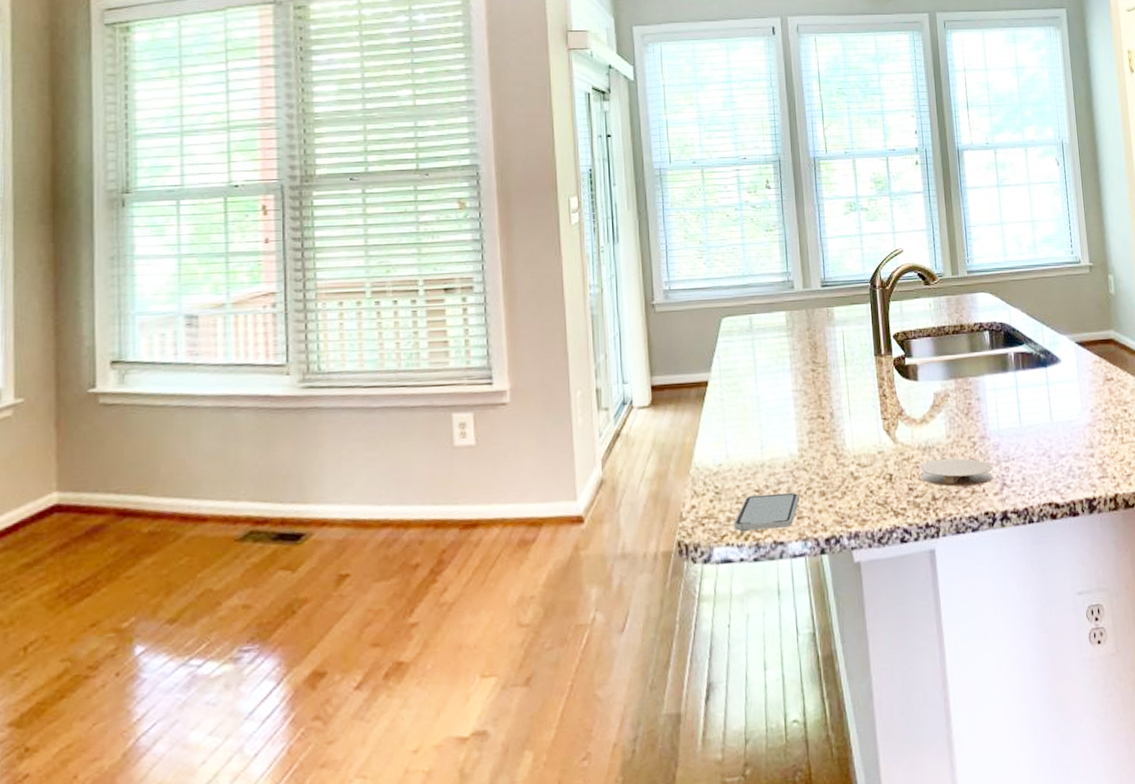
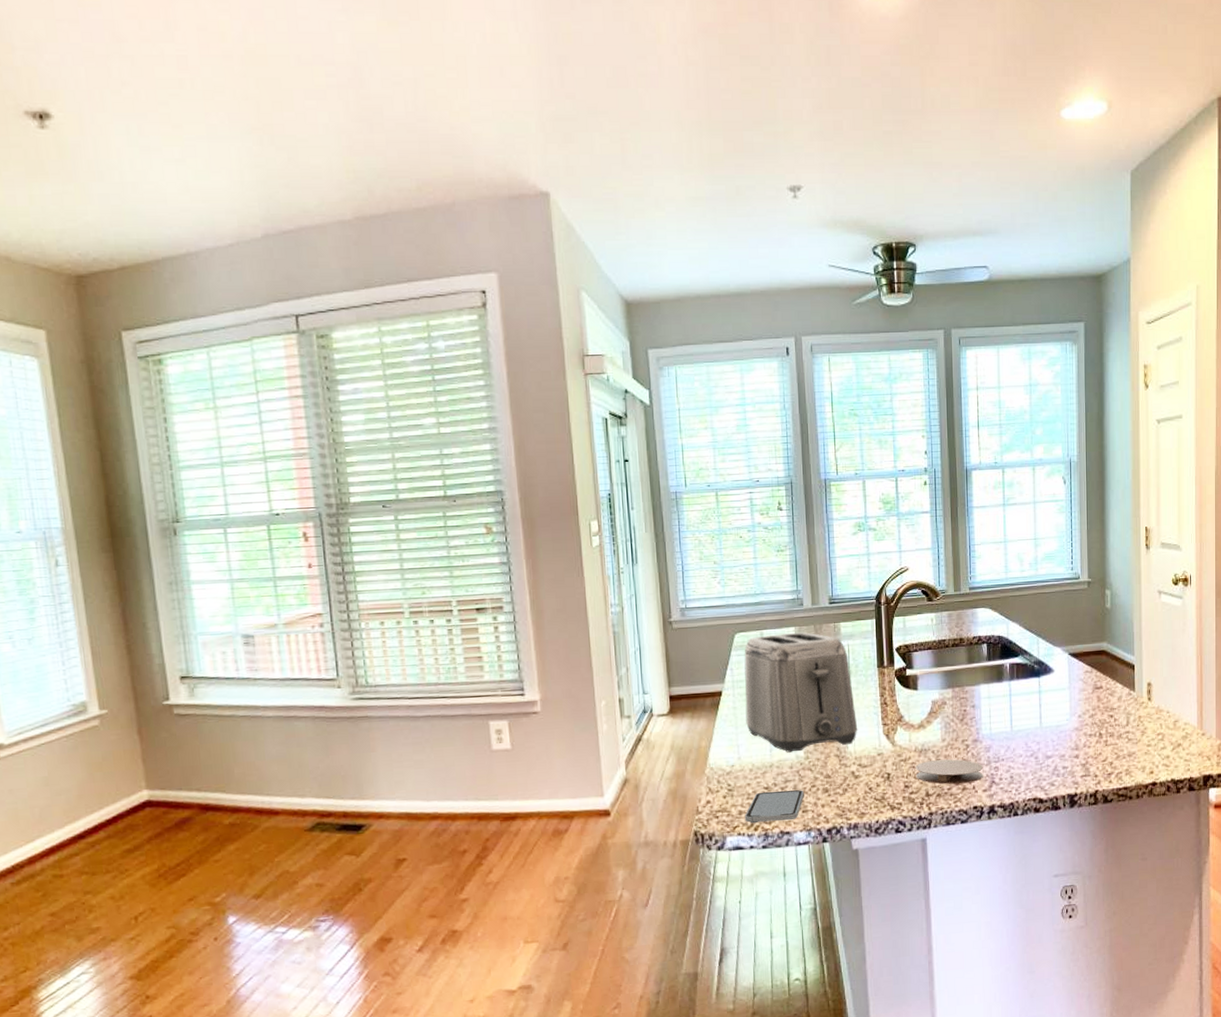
toaster: none [732,317,856,450] -> present [744,632,858,753]

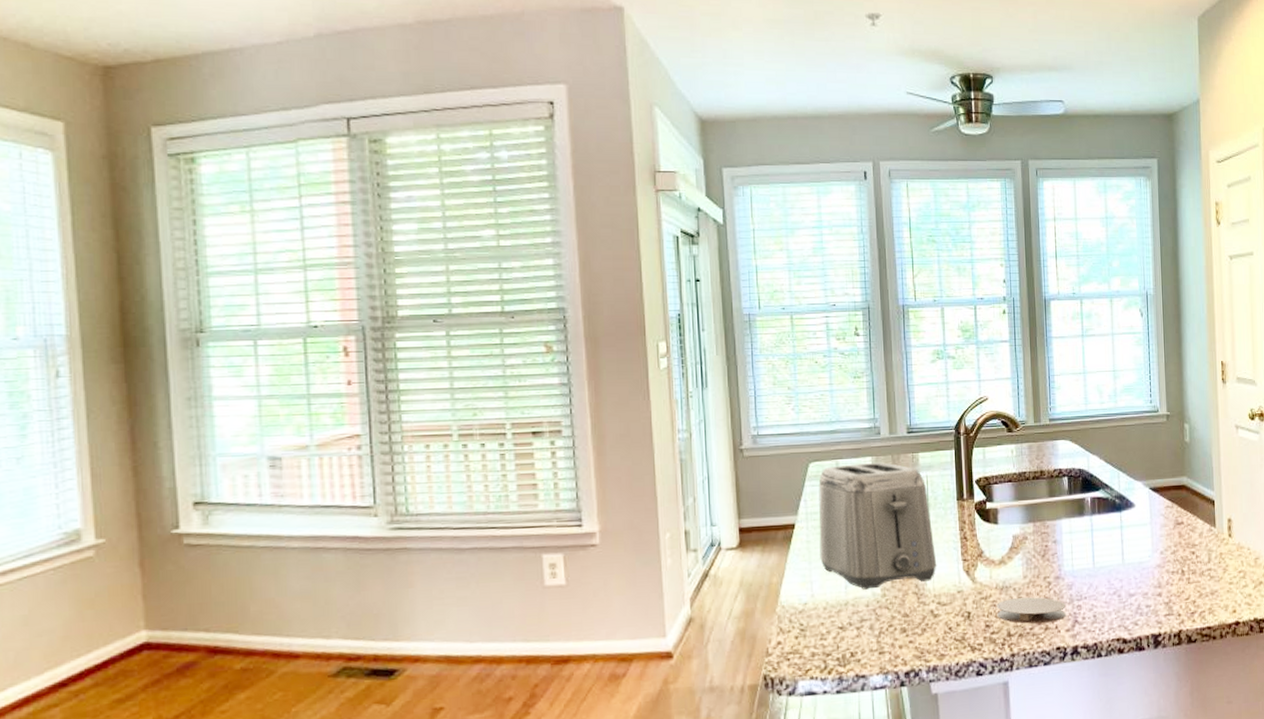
smartphone: present [744,790,804,824] -> none [818,629,881,667]

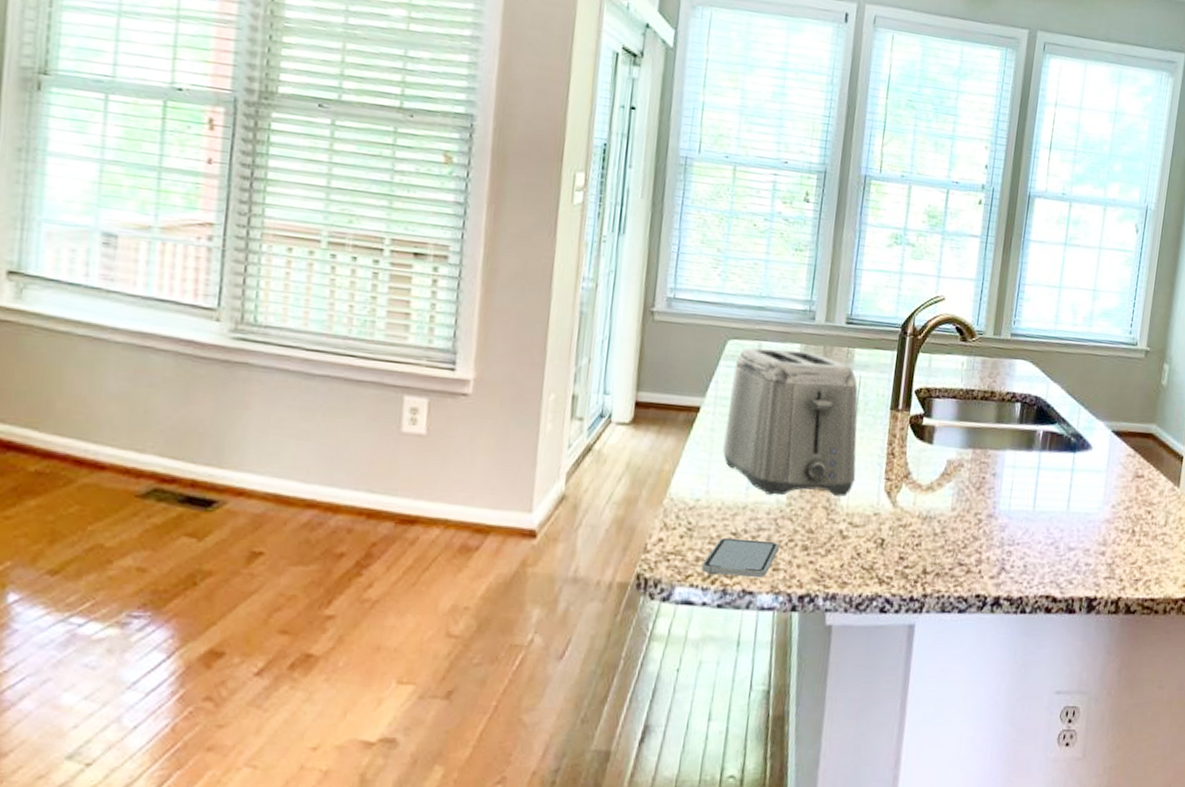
smartphone: none [818,629,881,667] -> present [701,537,779,578]
coaster: present [996,597,1066,624] -> none [914,531,994,565]

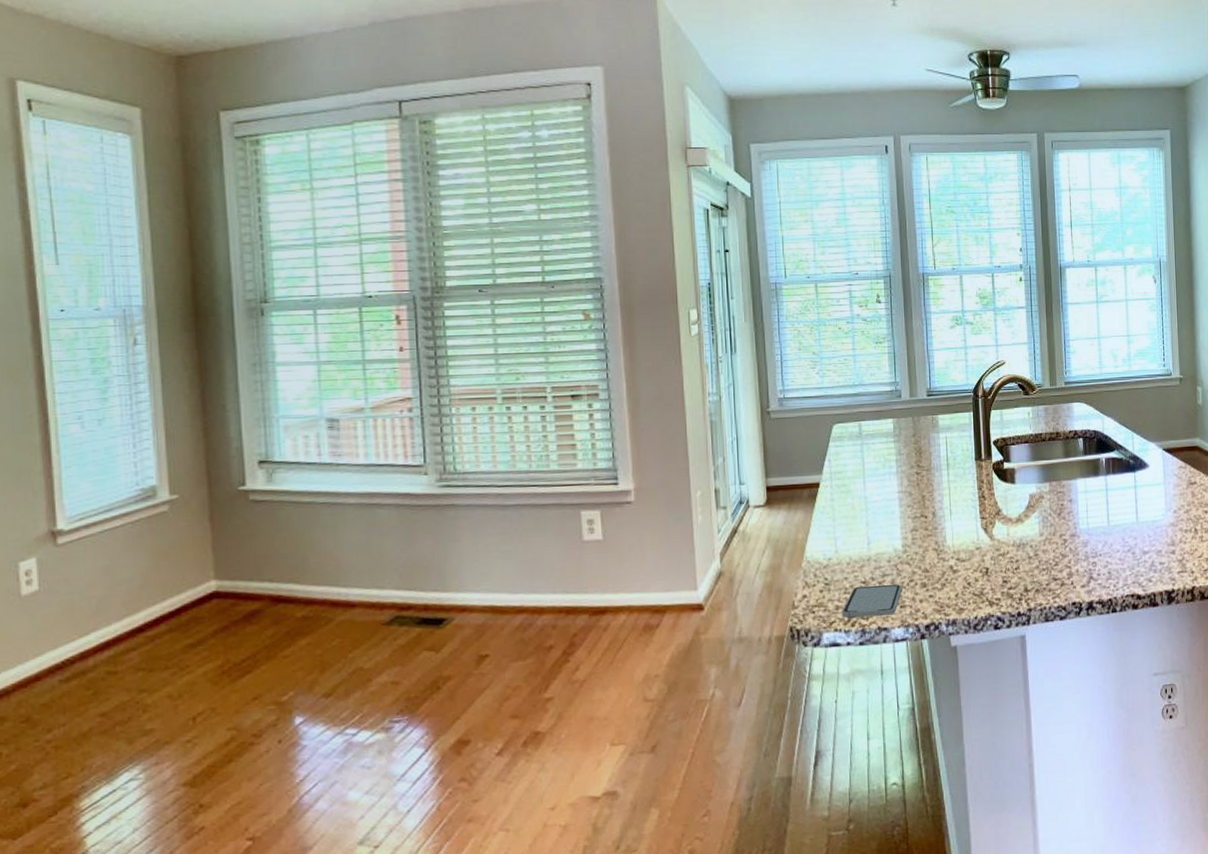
toaster: present [723,347,858,497] -> none [842,424,956,546]

